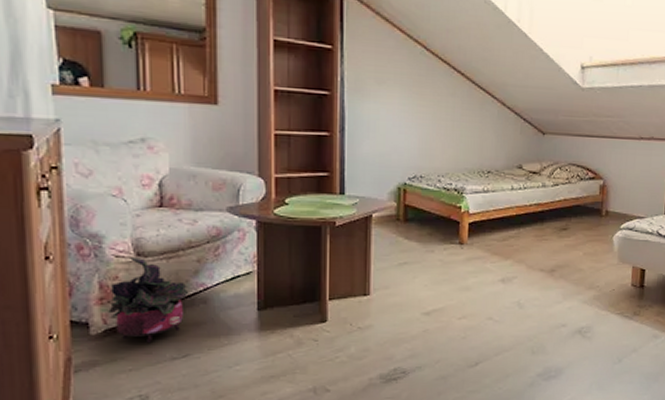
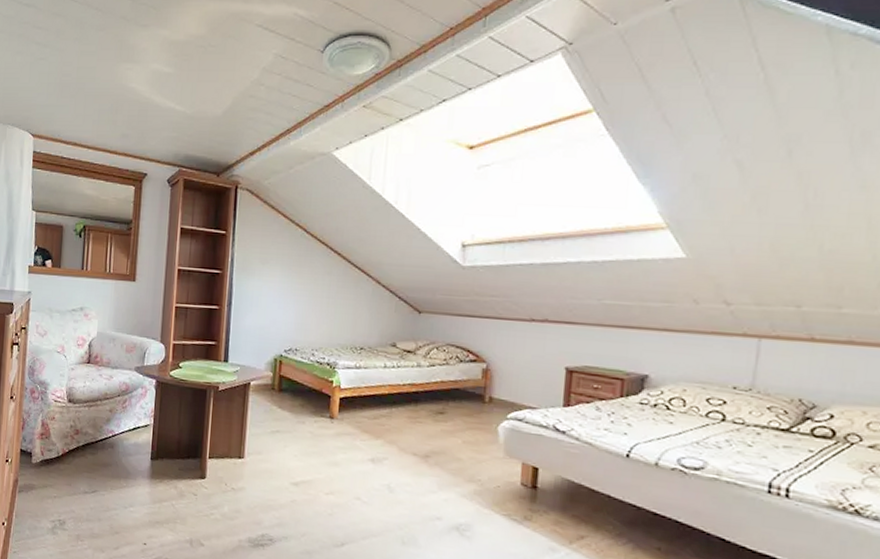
potted plant: present [108,258,189,344] -> none [45,403,102,477]

